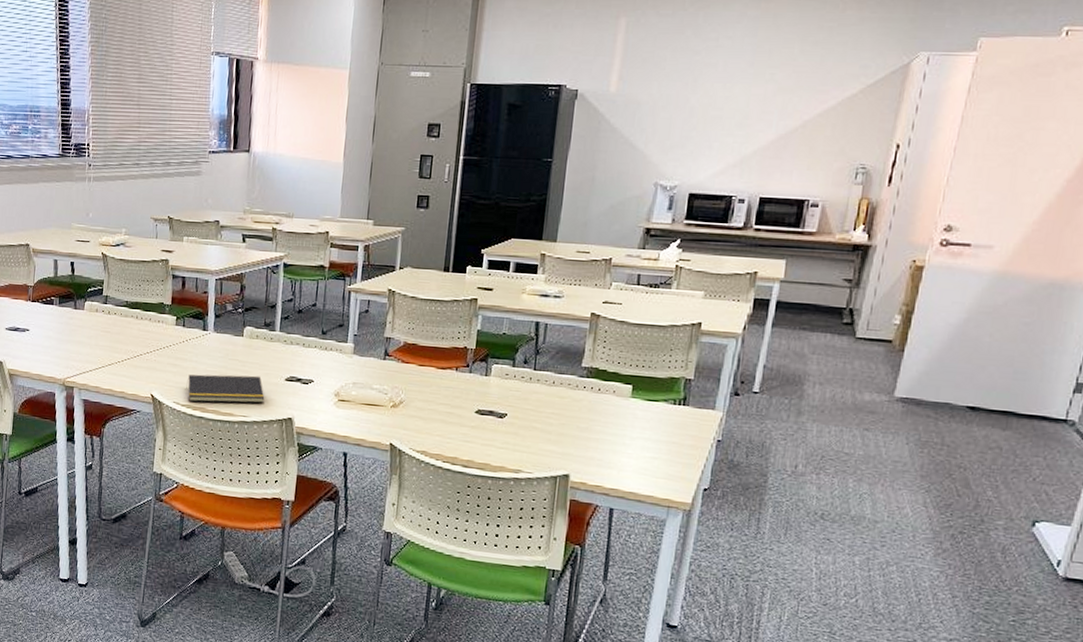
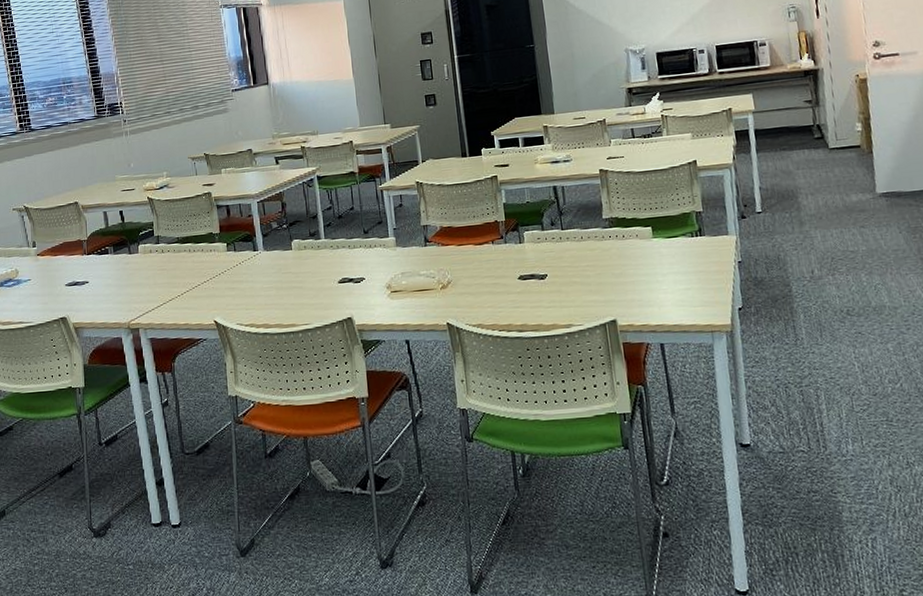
notepad: present [186,374,265,403] -> none [246,283,323,320]

